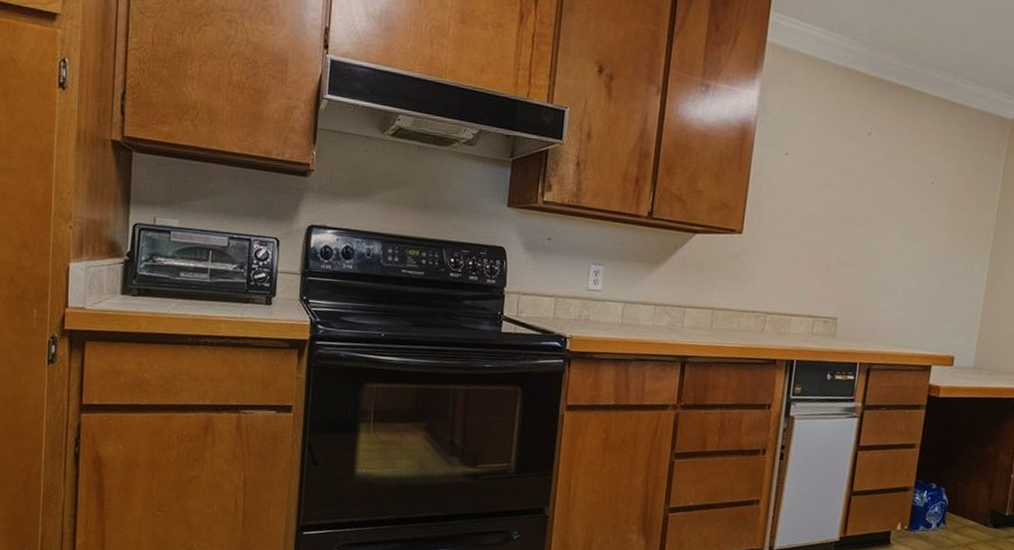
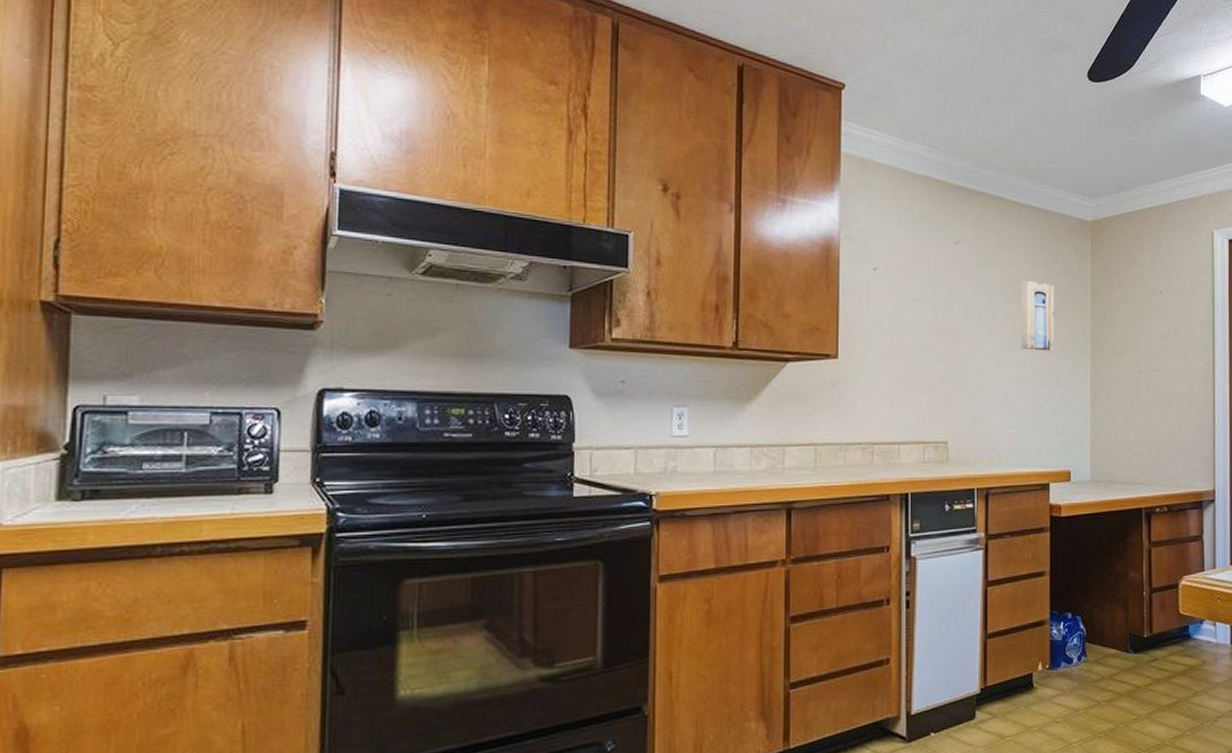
wall art: none [921,174,963,243] -> present [1021,281,1055,351]

